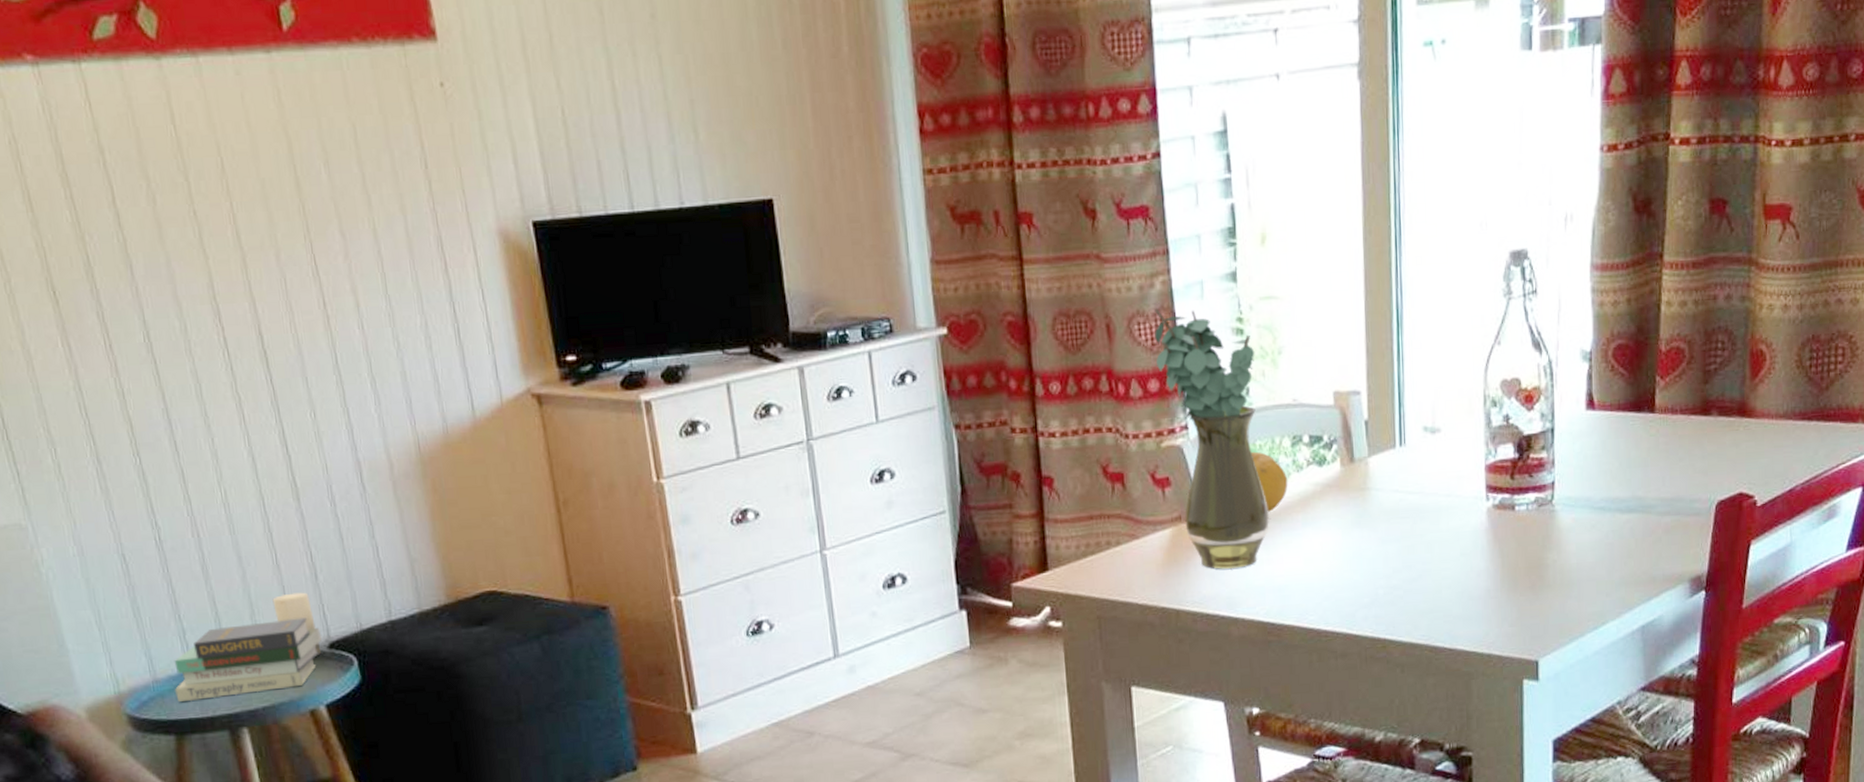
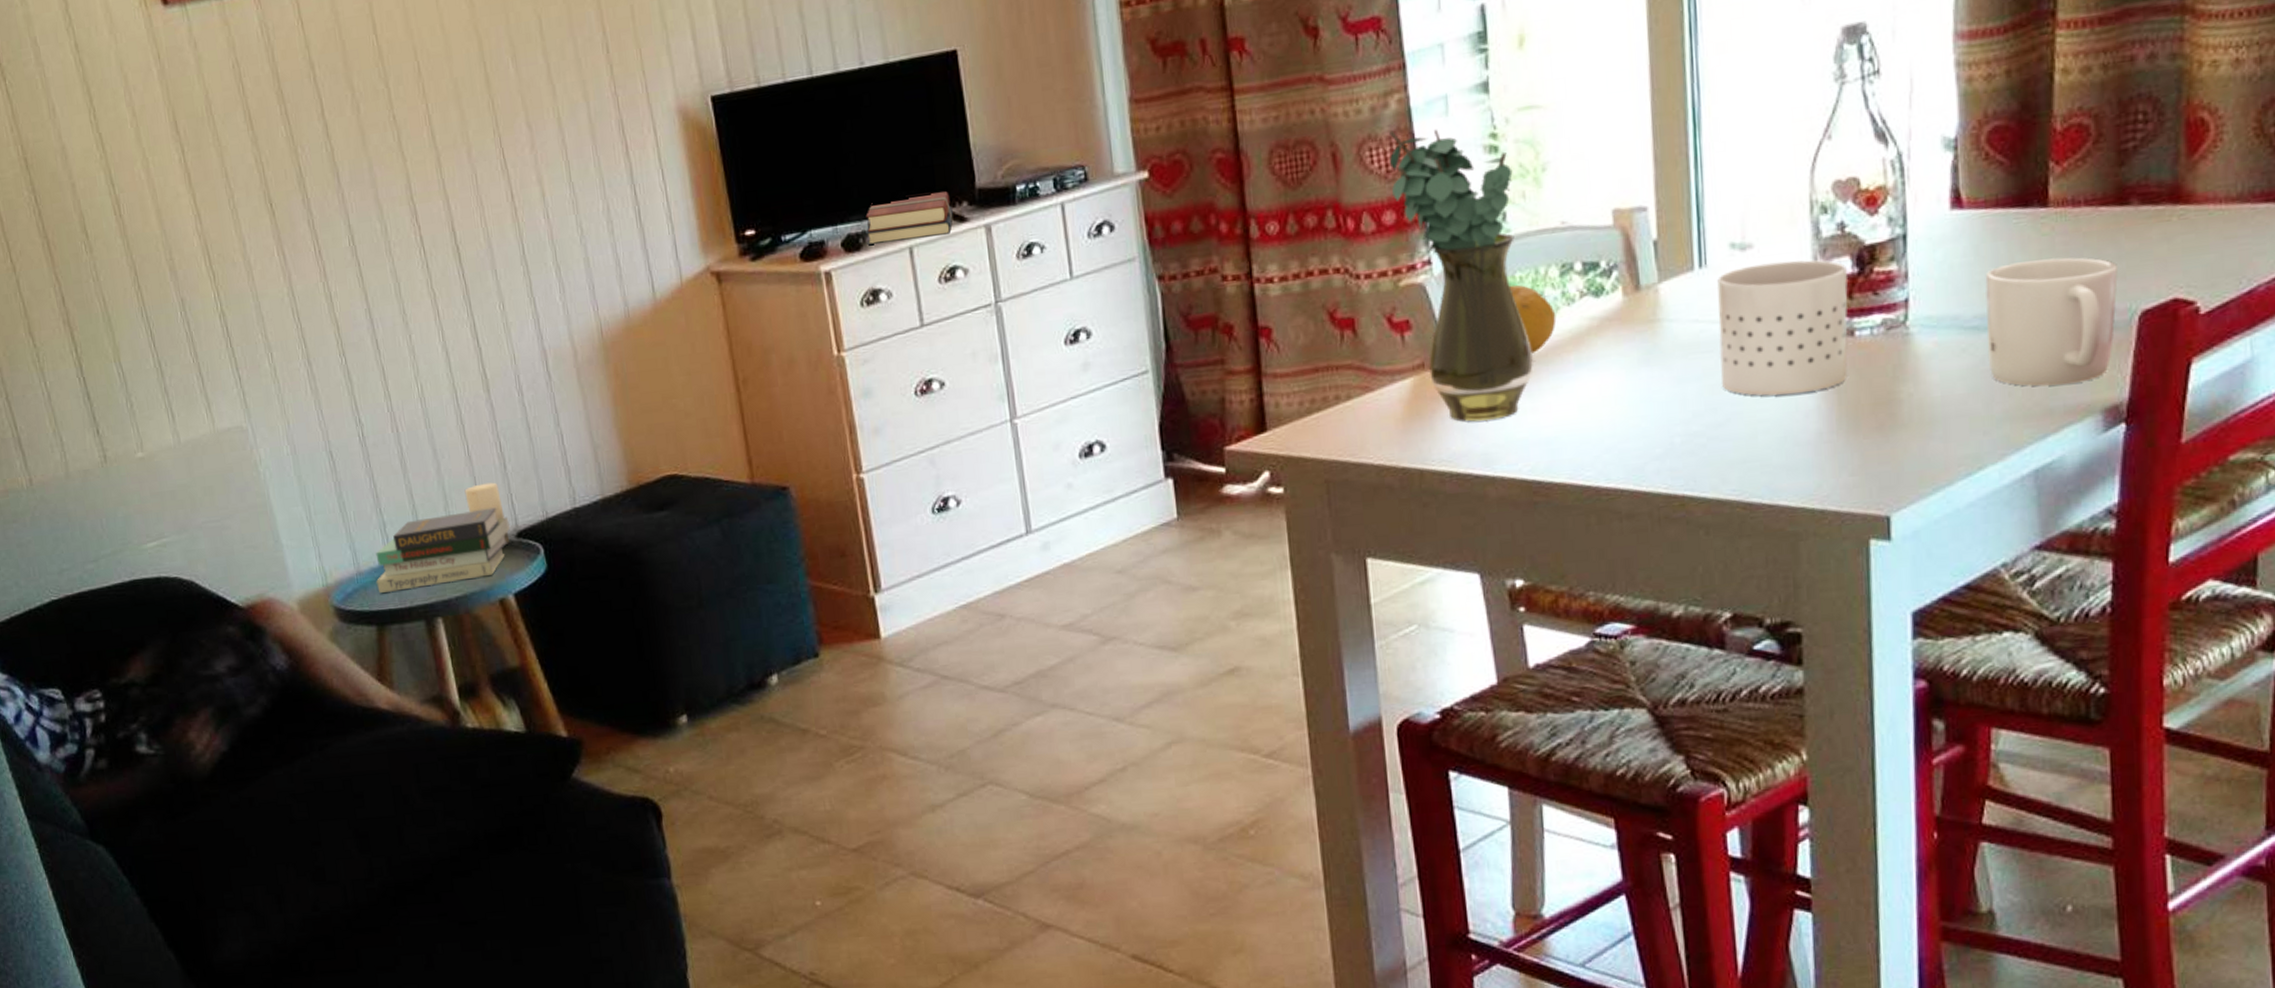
books: none [685,332,769,379] -> present [865,191,953,246]
mug: none [1412,444,1511,557] -> present [1716,259,1849,396]
mug: none [1610,455,1702,559] -> present [1985,257,2118,387]

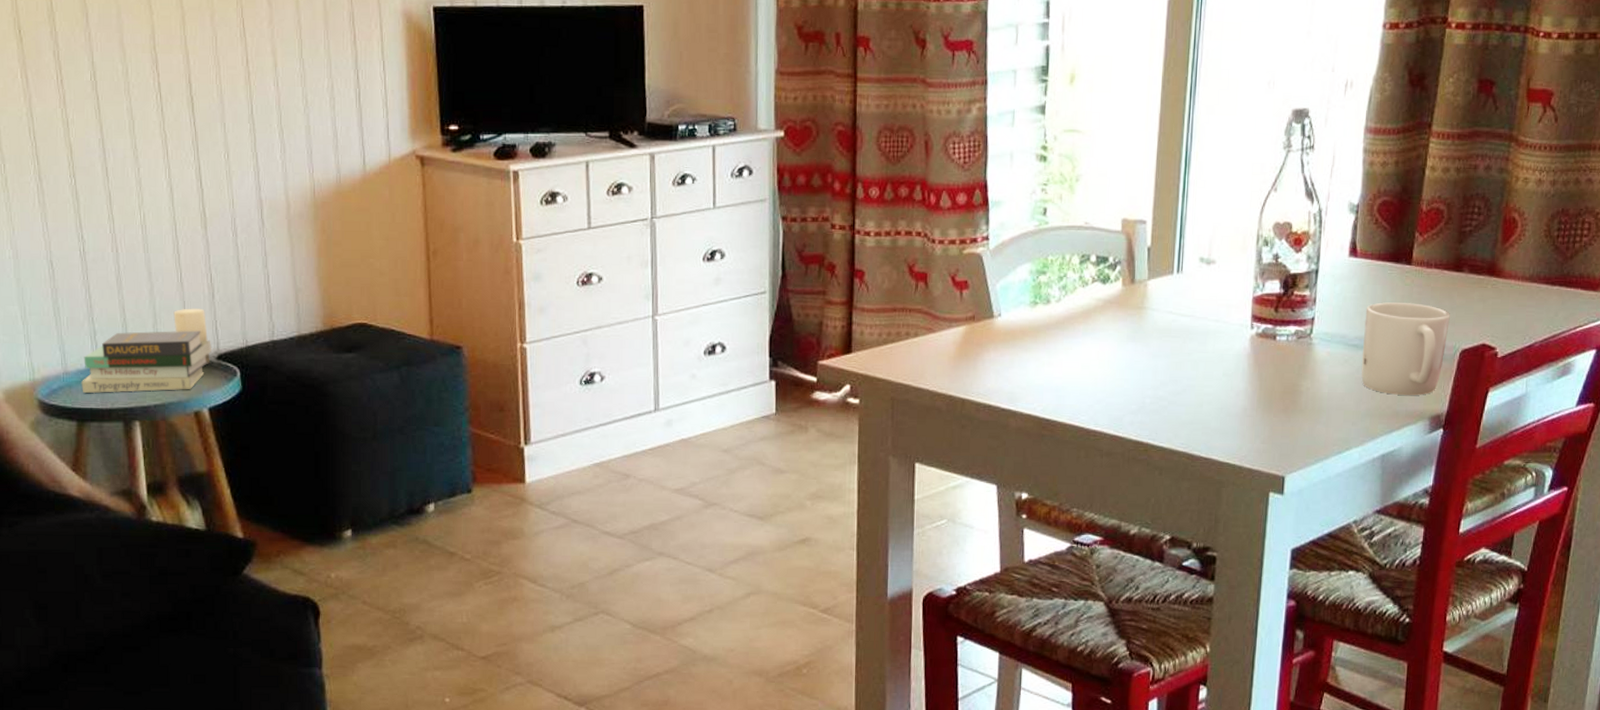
books: present [865,191,953,246] -> none [551,120,625,157]
vase: present [1389,129,1533,422] -> none [966,131,1055,367]
fruit: present [1509,284,1557,354] -> none [1042,265,1074,320]
mug: present [1716,259,1849,396] -> none [1183,276,1277,378]

